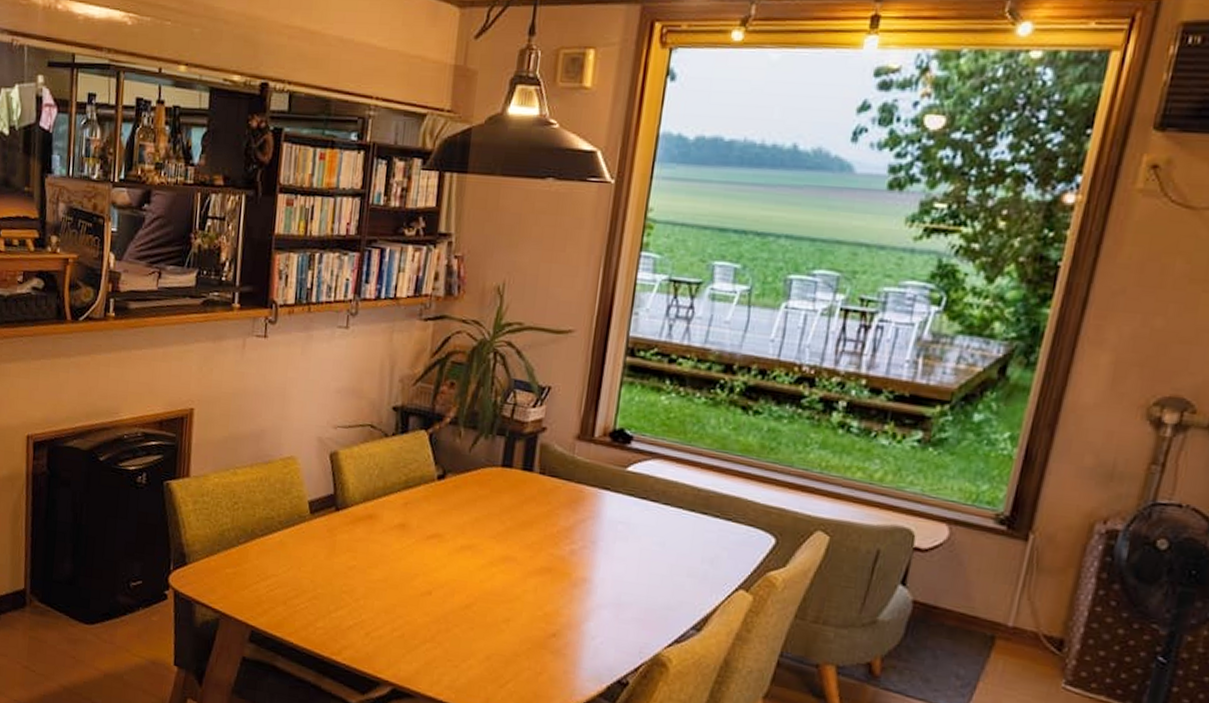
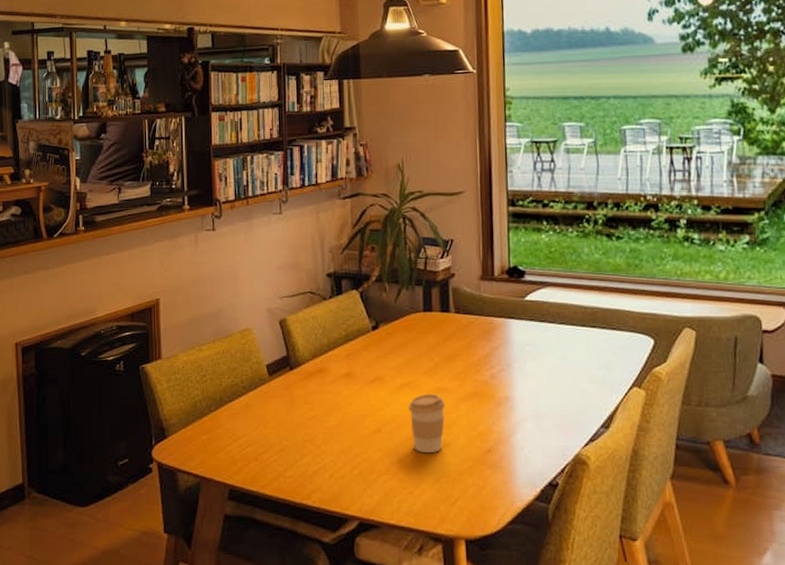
coffee cup: none [466,561,511,628] -> present [408,394,445,454]

